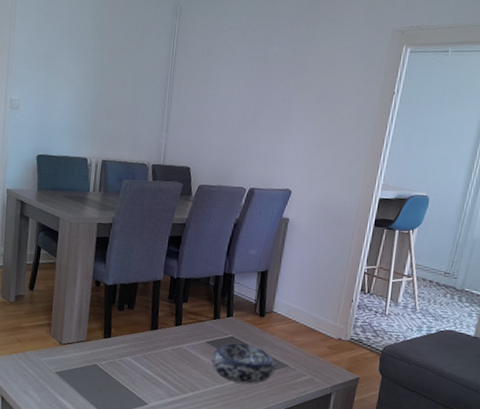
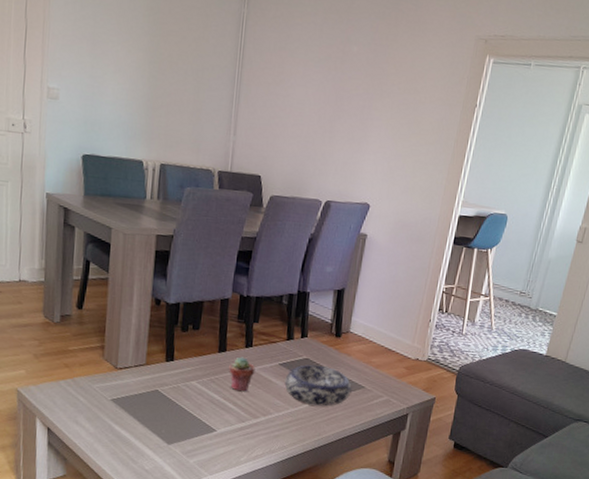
potted succulent: none [160,334,184,368] -> present [229,357,256,392]

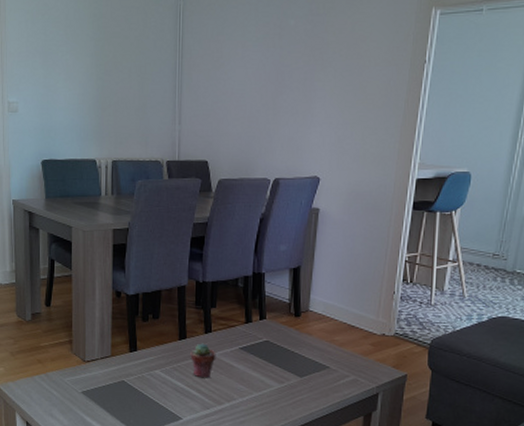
decorative bowl: present [284,365,352,406] -> none [246,347,316,389]

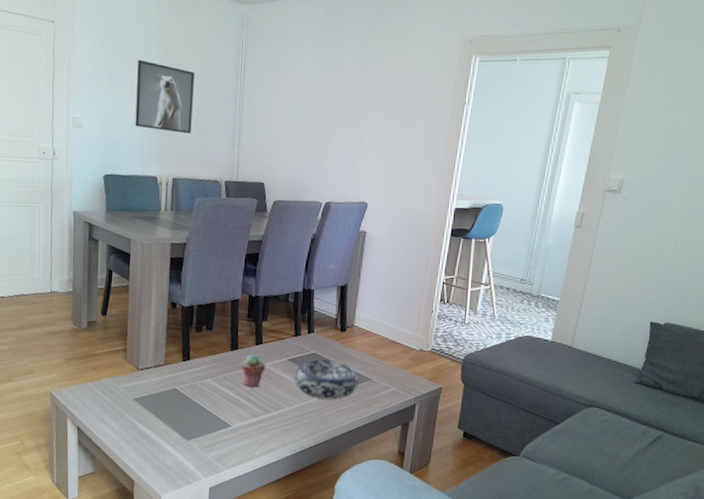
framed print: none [70,37,130,112] -> present [135,59,194,134]
decorative bowl: none [246,347,316,389] -> present [294,359,359,399]

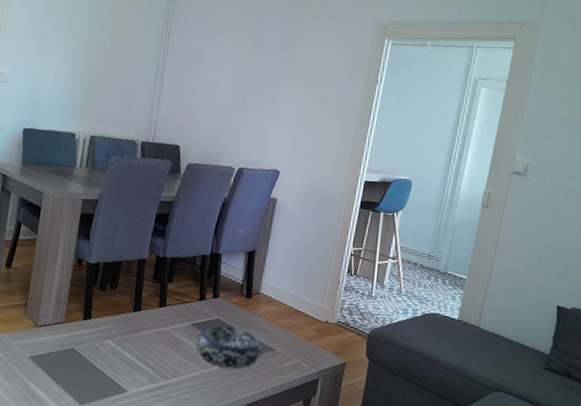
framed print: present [135,59,194,134] -> none [59,23,121,95]
potted succulent: present [241,354,266,388] -> none [142,316,168,352]

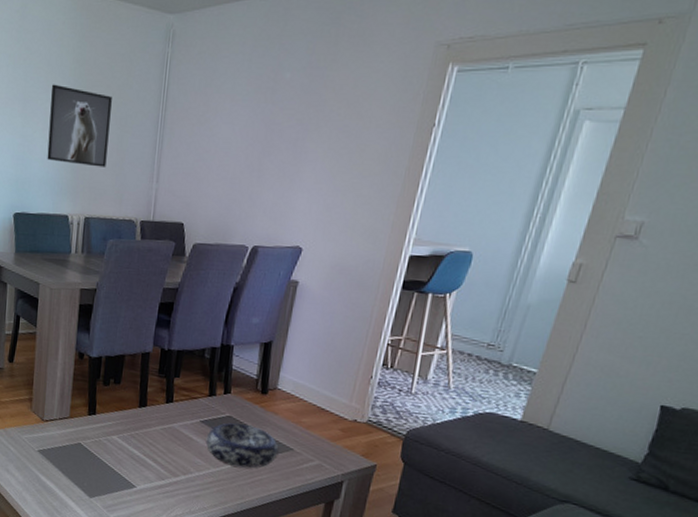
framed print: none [59,23,121,95] -> present [47,84,112,167]

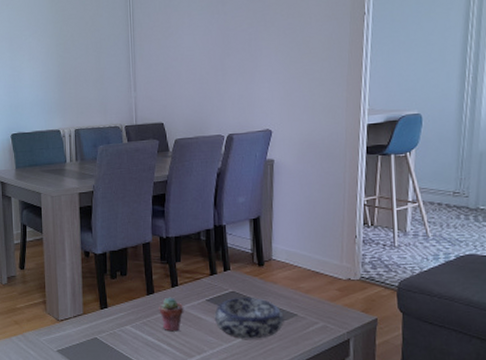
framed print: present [47,84,112,167] -> none [32,21,88,86]
potted succulent: none [149,412,176,449] -> present [159,297,184,332]

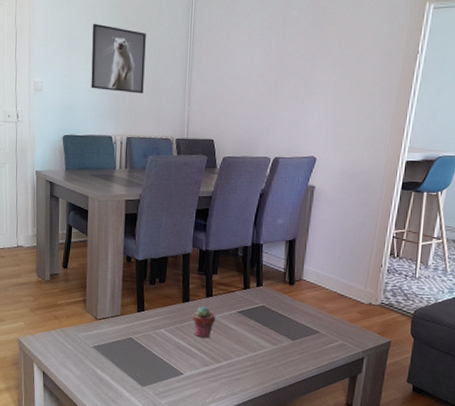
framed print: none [32,21,88,86] -> present [91,23,146,94]
decorative bowl: present [214,298,284,339] -> none [243,312,307,351]

